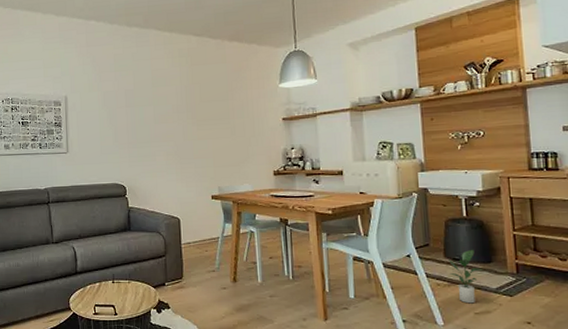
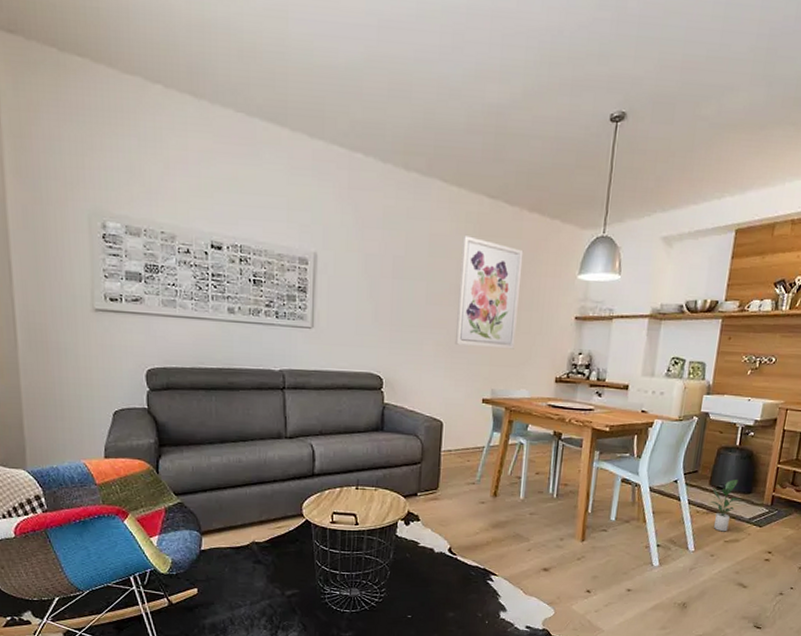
wall art: none [178,67,233,153] -> present [454,235,524,349]

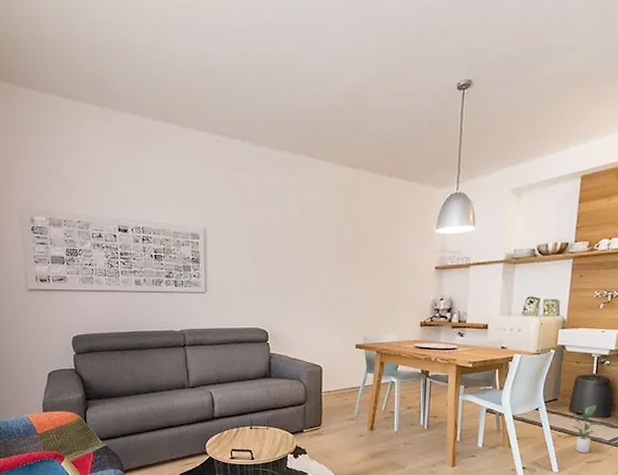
wall art: present [454,235,524,349] -> none [328,203,385,300]

